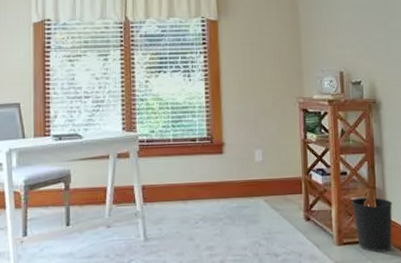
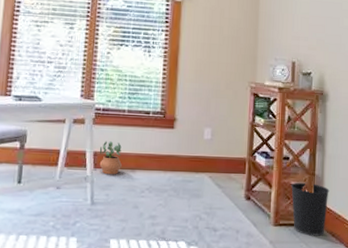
potted plant: none [147,173,173,208] -> present [99,141,123,175]

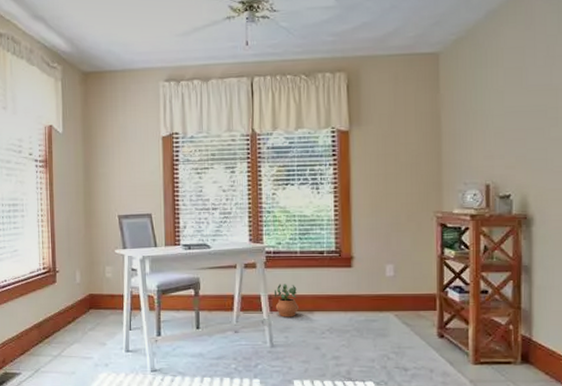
wastebasket: present [291,182,329,236] -> none [492,317,540,374]

